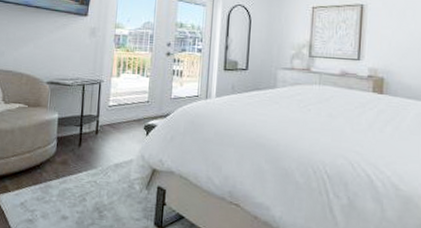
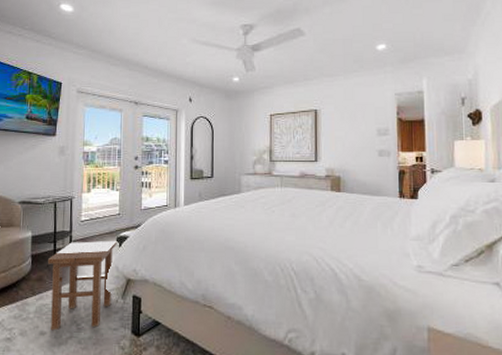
stool: none [72,127,144,216] -> present [47,241,117,331]

